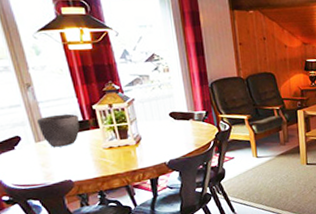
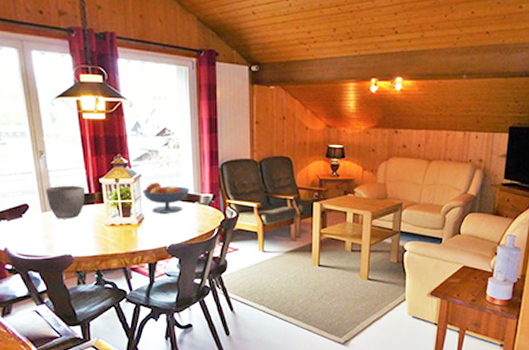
fruit bowl: none [137,104,184,133] -> present [142,182,190,213]

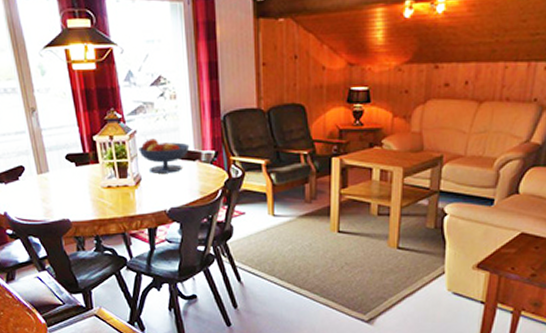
bowl: present [45,185,85,219] -> none [39,144,80,181]

